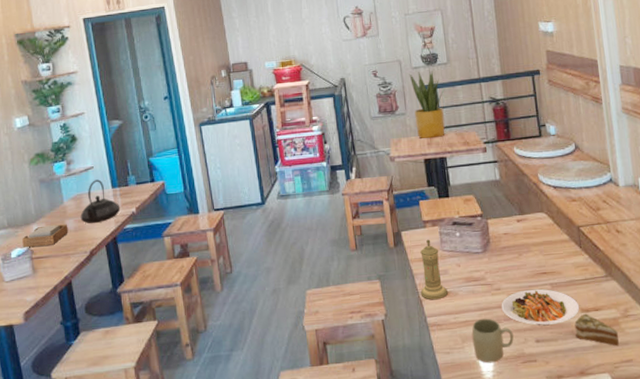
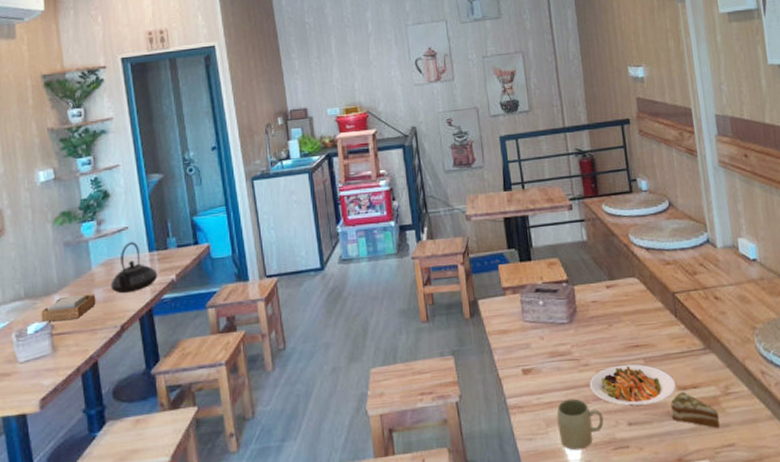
planter: present [409,69,445,139] -> none [487,117,527,196]
coffee pot: present [420,239,448,300] -> none [499,308,530,379]

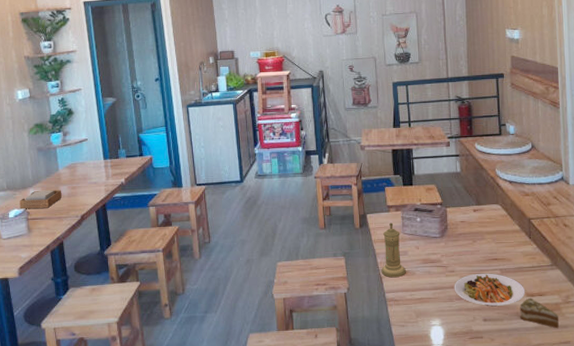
teapot: present [110,242,158,294] -> none [73,151,111,191]
coffee pot: none [499,308,530,379] -> present [381,222,406,278]
mug: present [556,398,604,451] -> none [425,297,464,337]

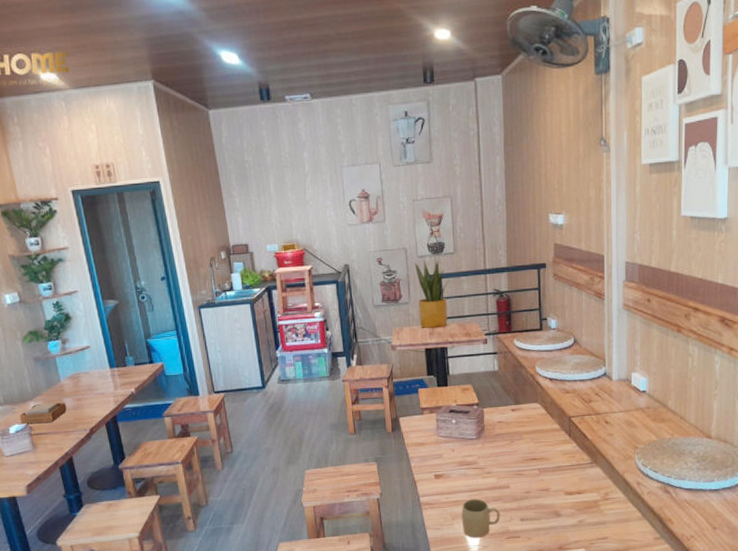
coffee pot: present [381,222,406,278] -> none [415,425,441,482]
planter: none [383,67,415,131] -> present [414,258,450,329]
mug: none [425,297,464,337] -> present [461,498,500,539]
salad: present [454,273,526,307] -> none [490,473,564,507]
cake slice: present [520,297,559,329] -> none [558,496,598,526]

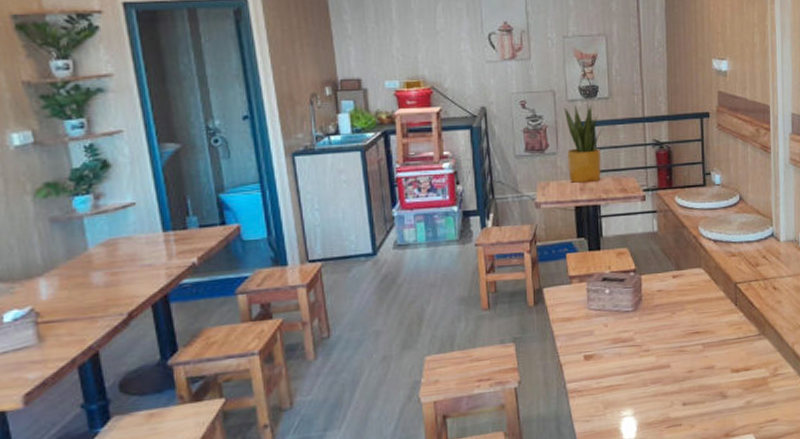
napkin holder: present [20,402,67,425] -> none [21,277,95,310]
mug: present [461,498,500,539] -> none [615,382,660,430]

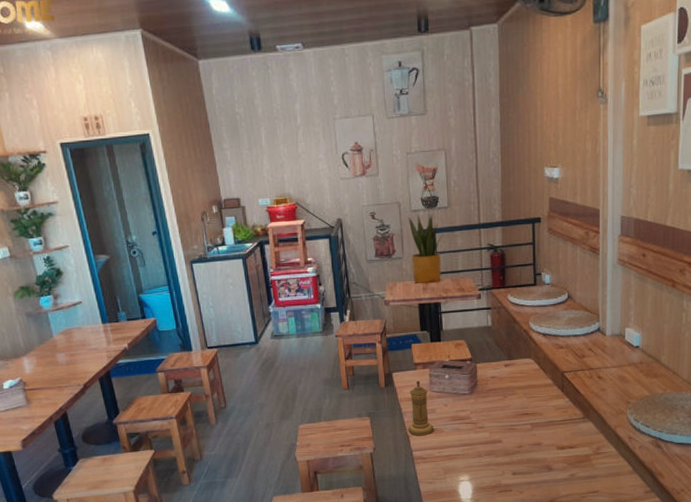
coffee pot: none [561,297,592,364] -> present [408,380,434,436]

